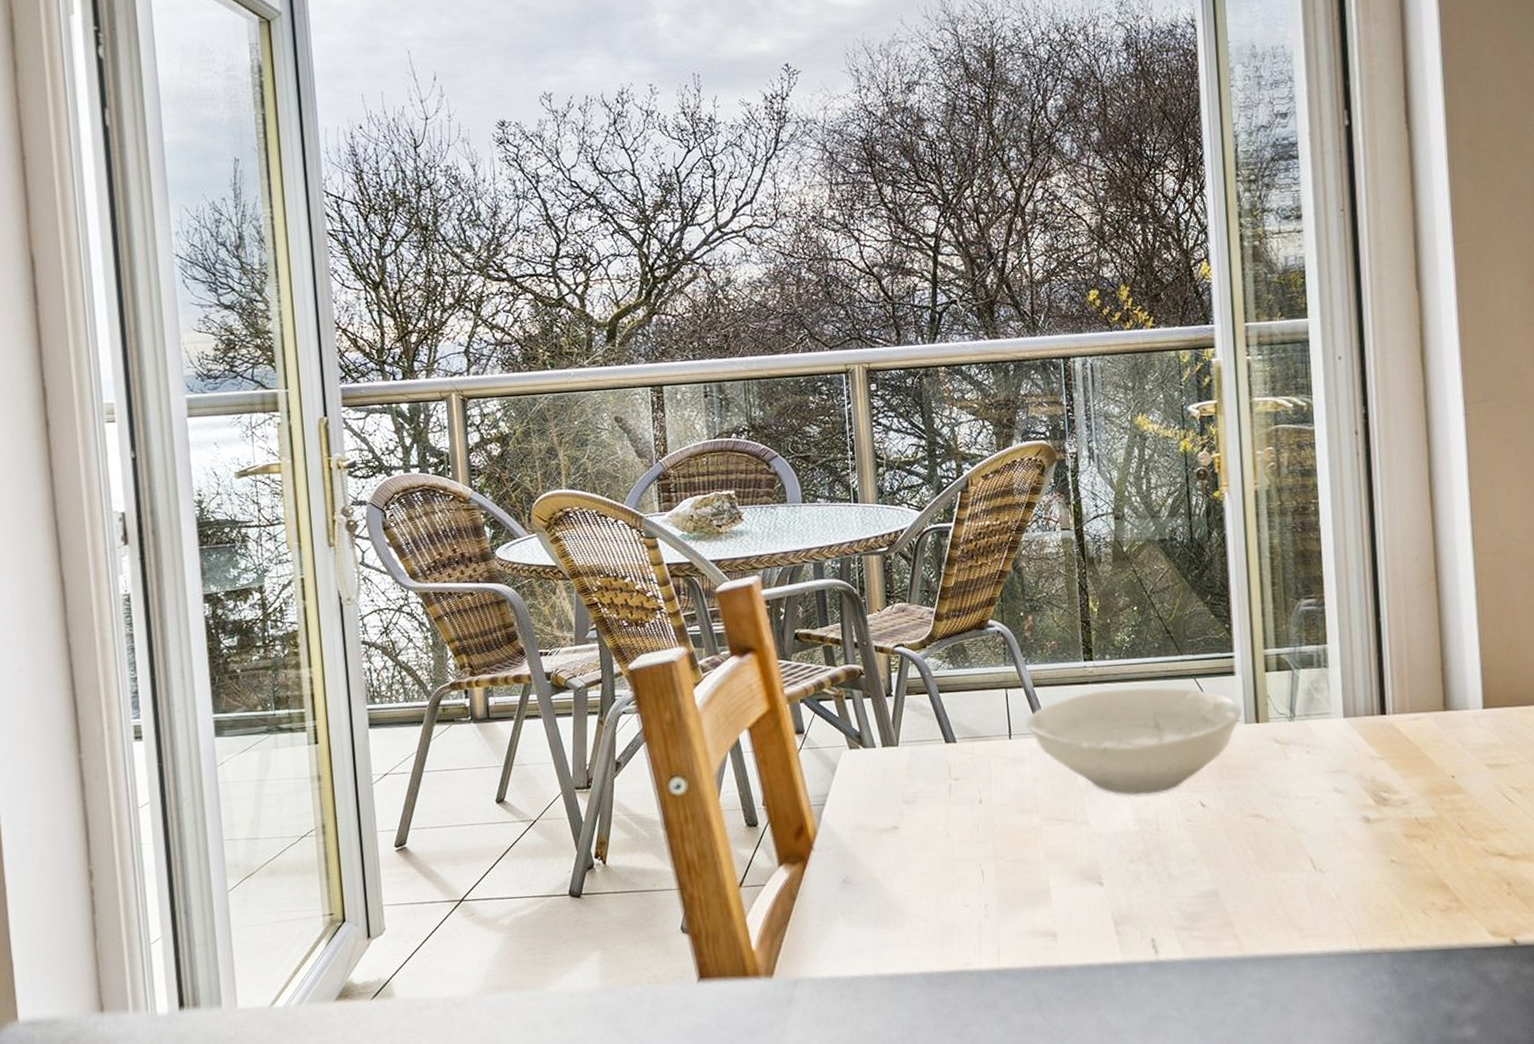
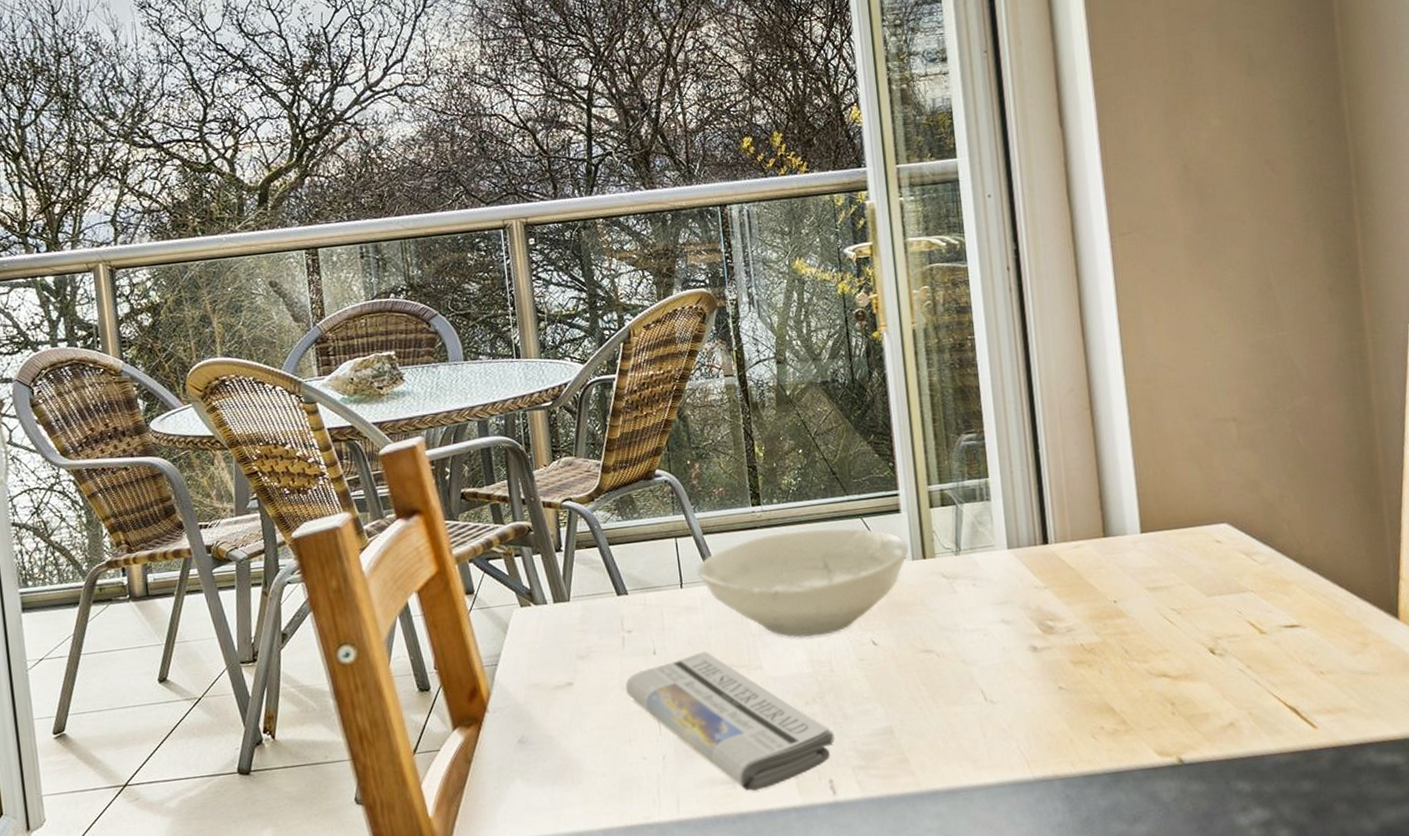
newspaper: none [950,803,1159,945] -> present [625,651,835,791]

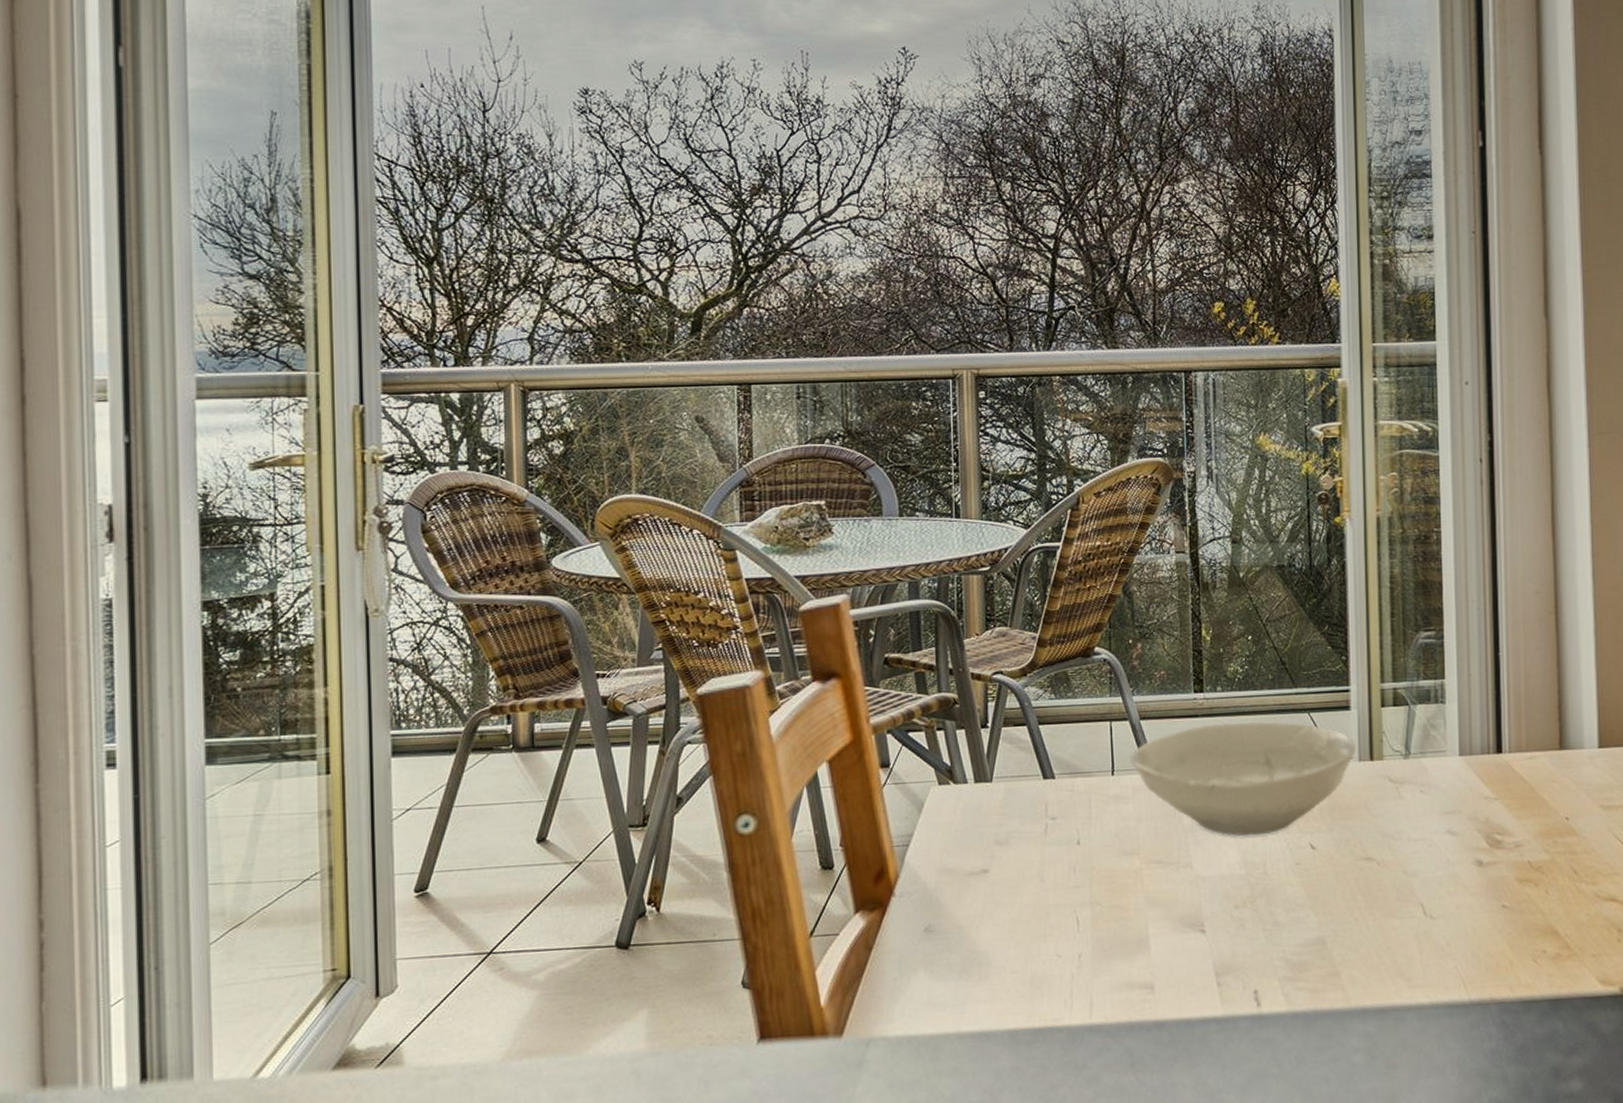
newspaper: present [625,651,835,791] -> none [1044,844,1264,998]

